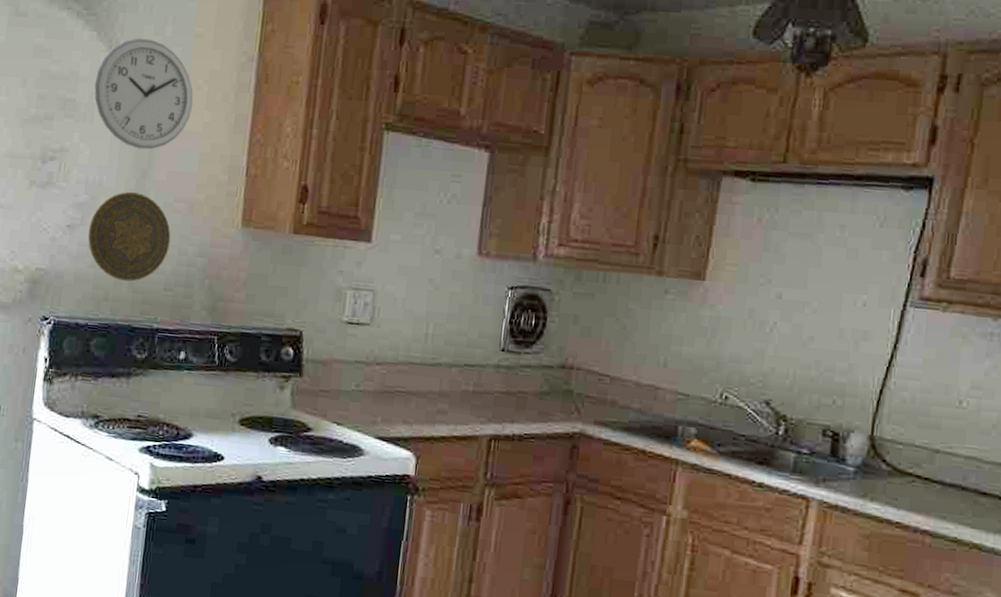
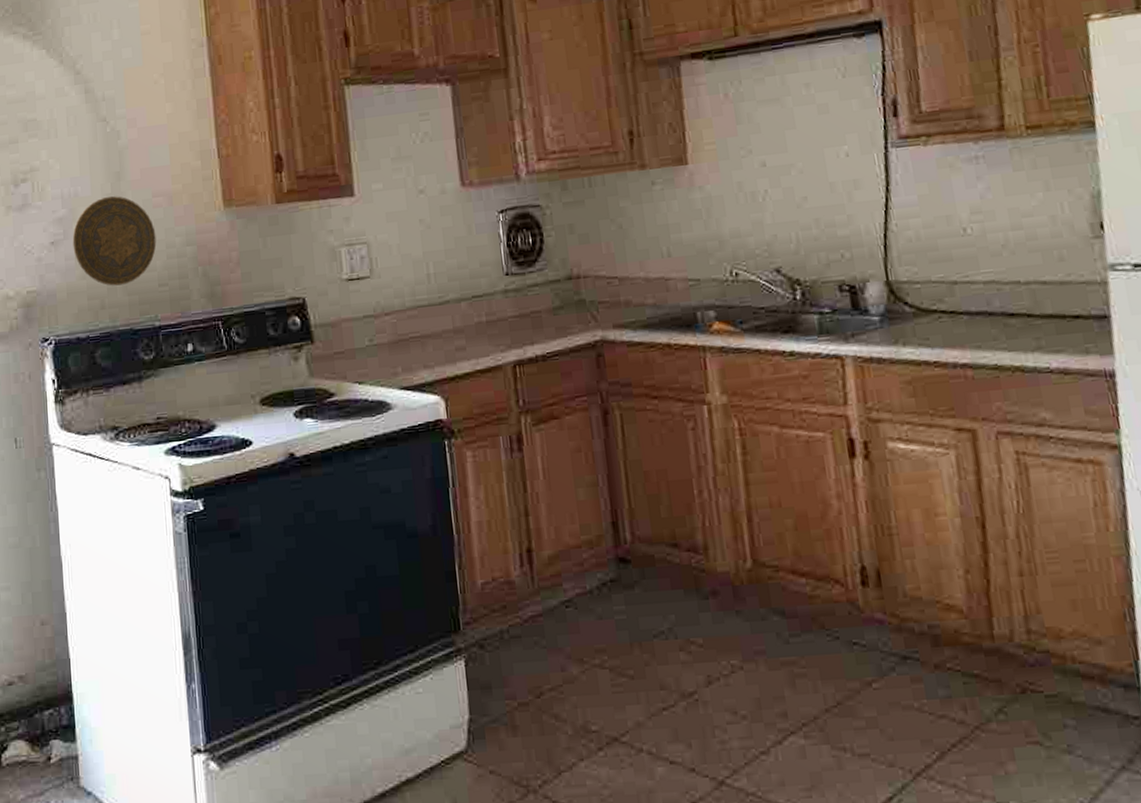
wall clock: present [94,38,193,150] -> none [52,45,153,153]

